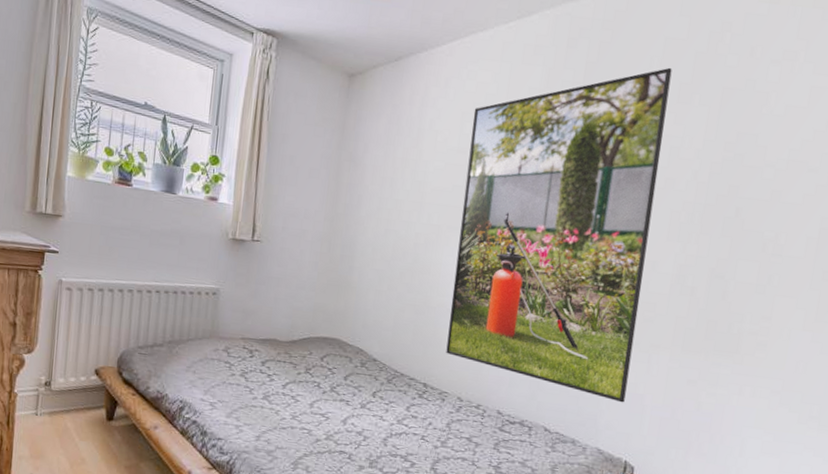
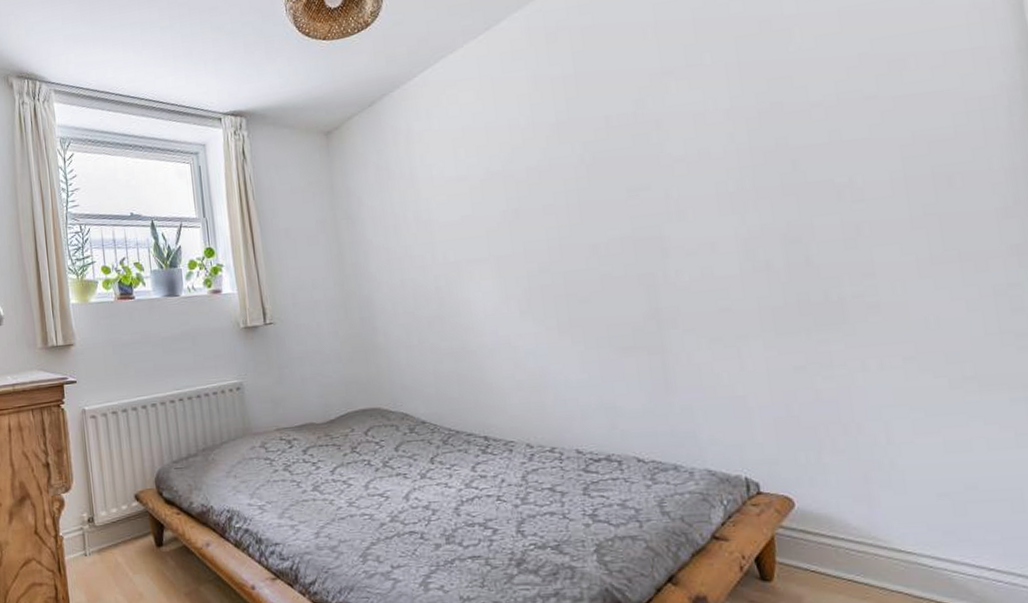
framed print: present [446,67,672,403] -> none [464,33,724,411]

